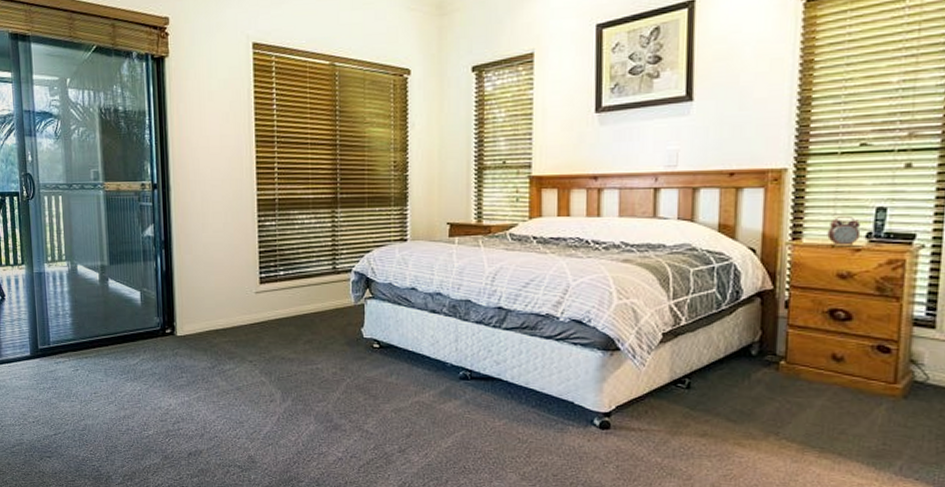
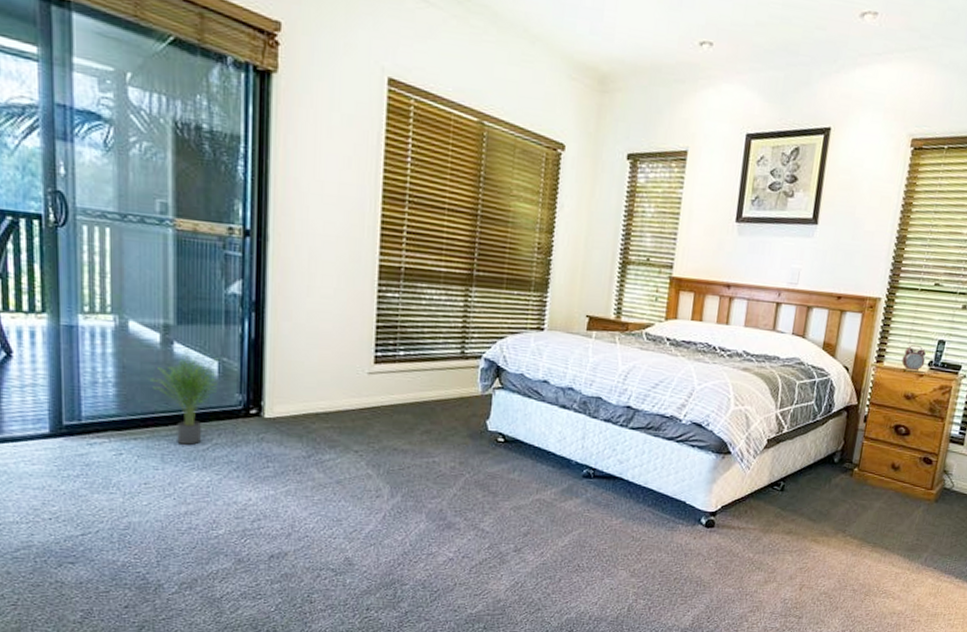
potted plant: none [94,284,141,361] -> present [151,349,218,445]

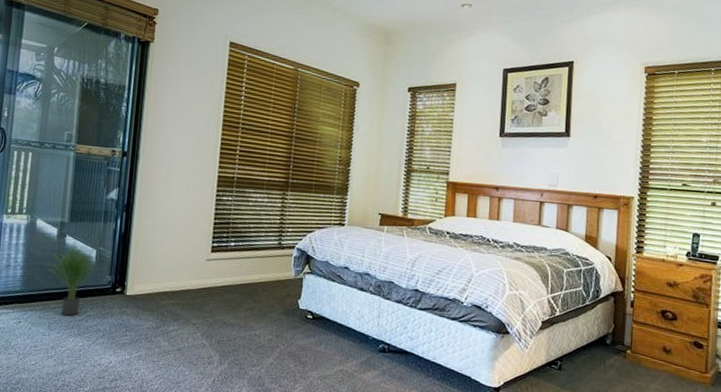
alarm clock: present [901,344,926,373] -> none [660,237,683,262]

